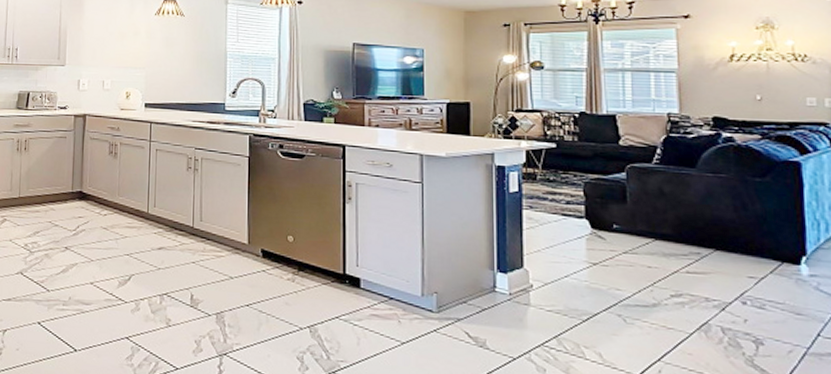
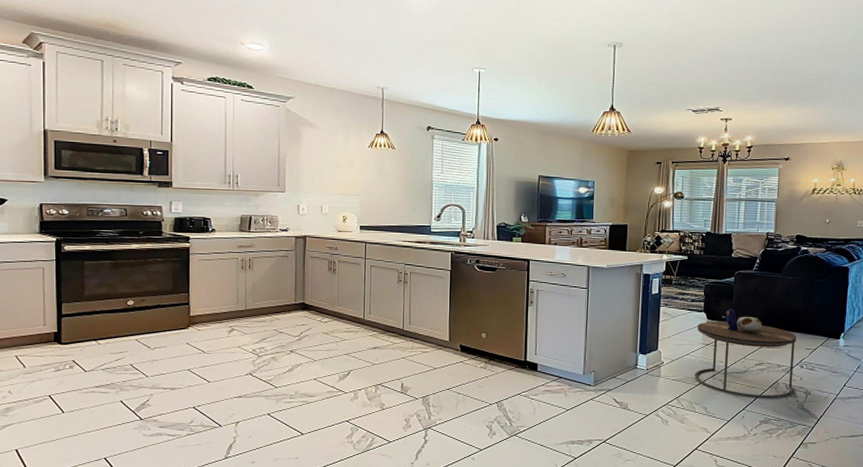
side table: none [578,215,735,347] -> present [695,309,797,398]

